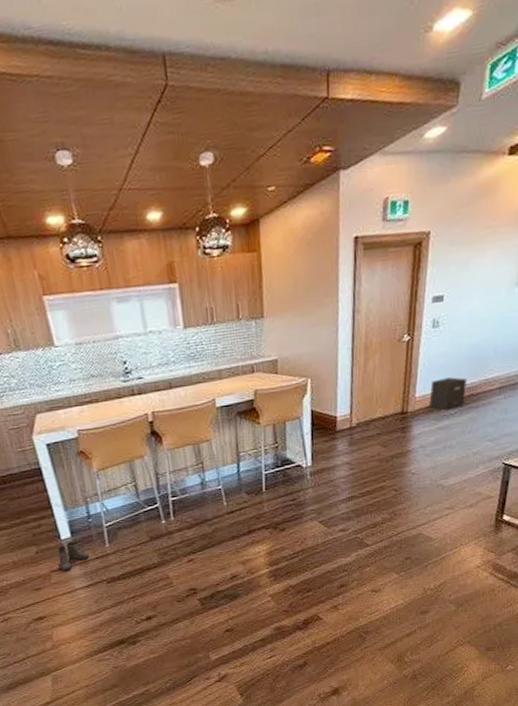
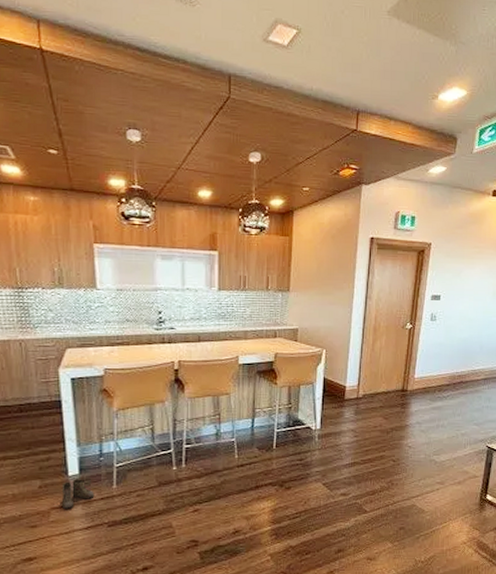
speaker: present [429,377,468,411] -> none [426,364,458,393]

